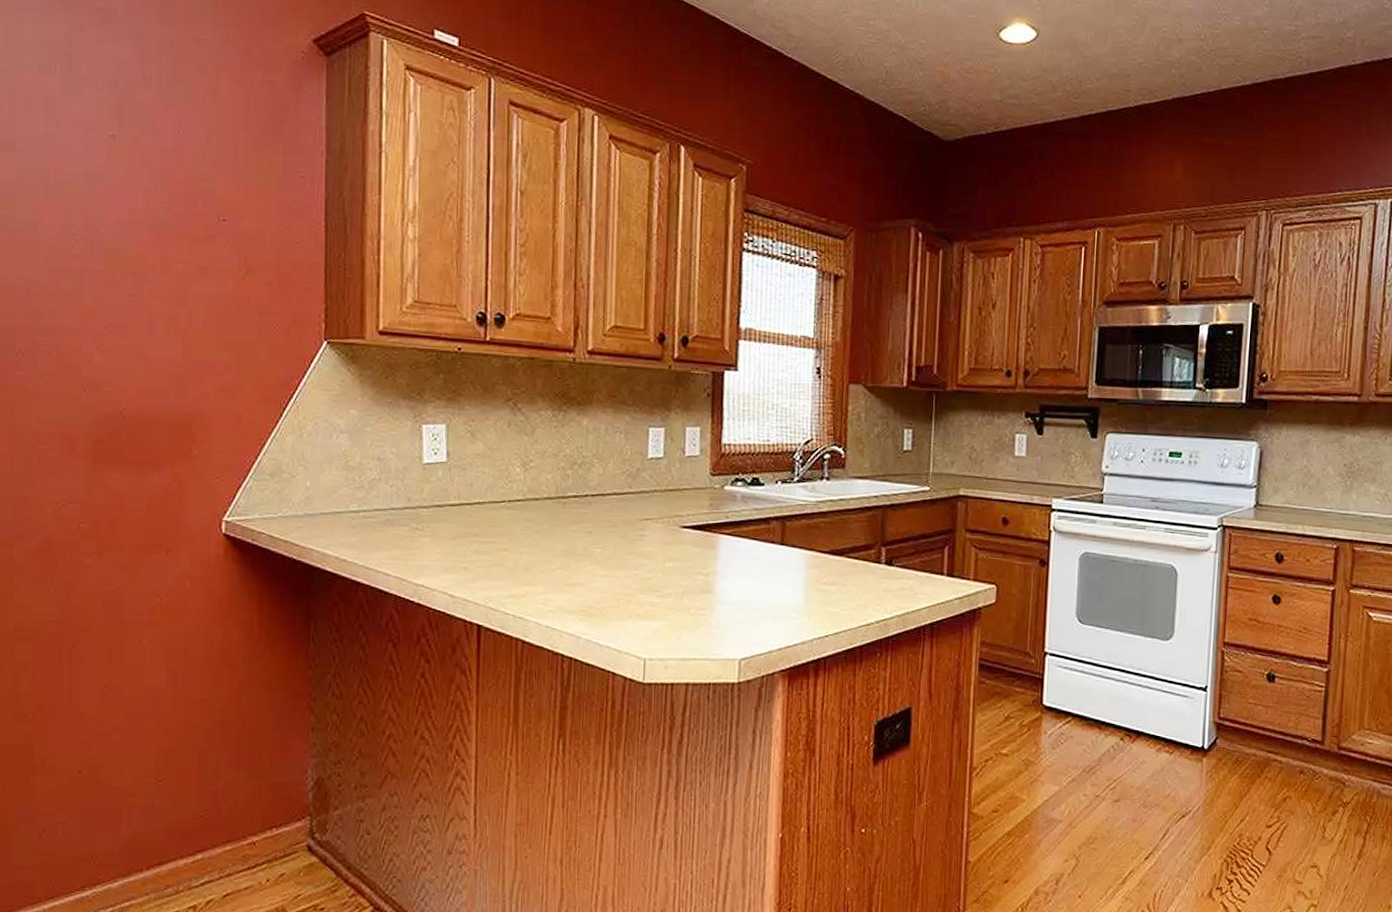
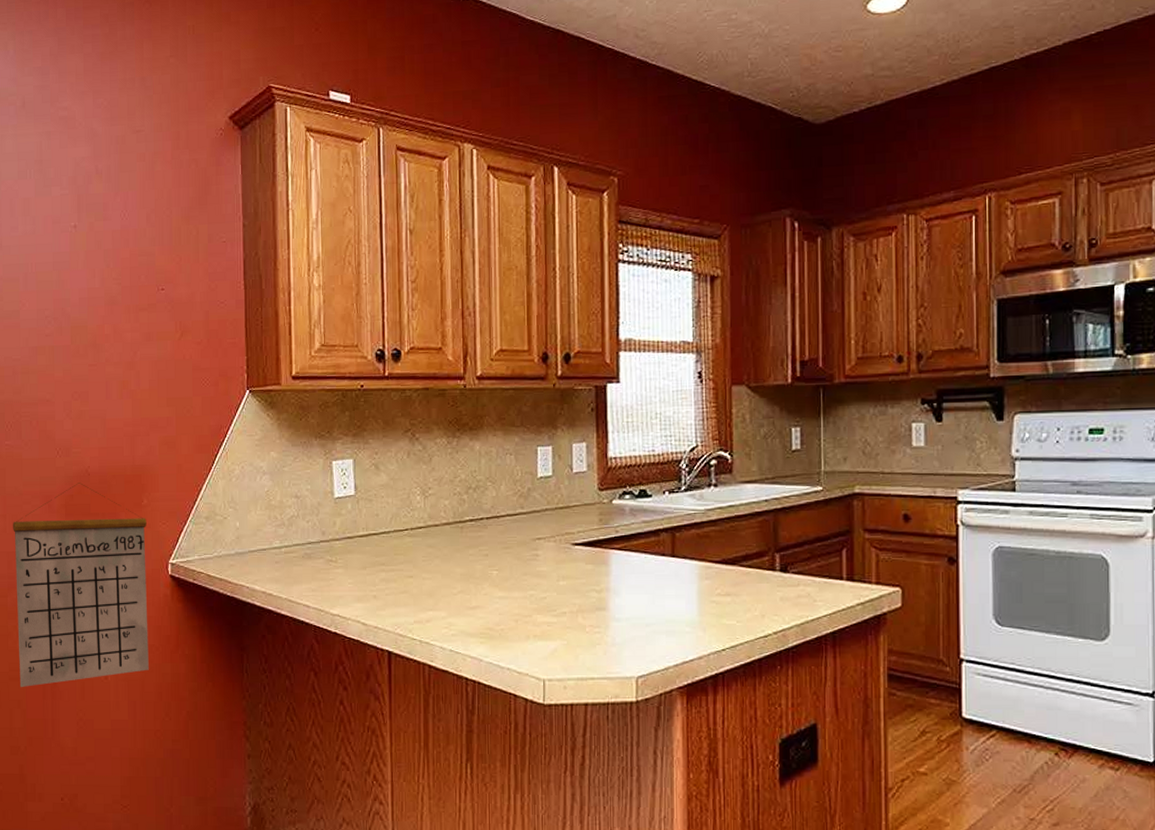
calendar: none [23,425,196,649] -> present [13,483,149,688]

